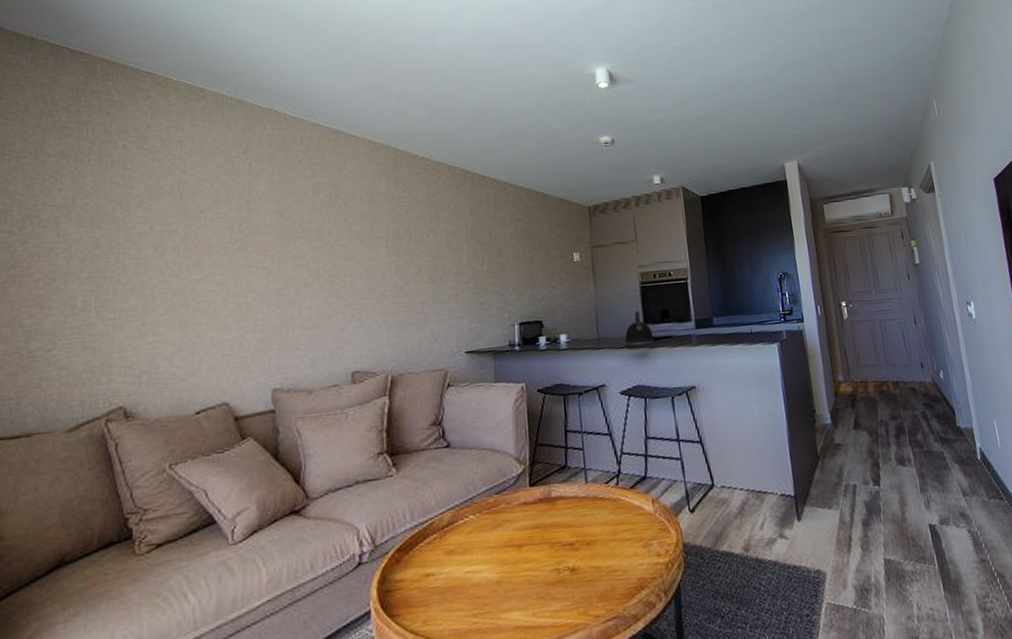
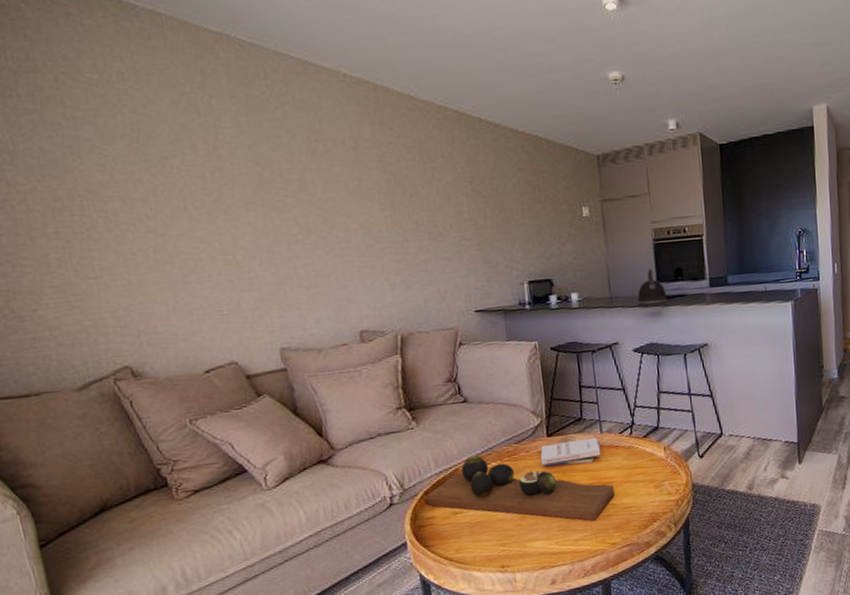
decorative tray: none [397,506,599,587] -> present [426,455,615,521]
books: none [521,487,586,521] -> present [540,437,601,466]

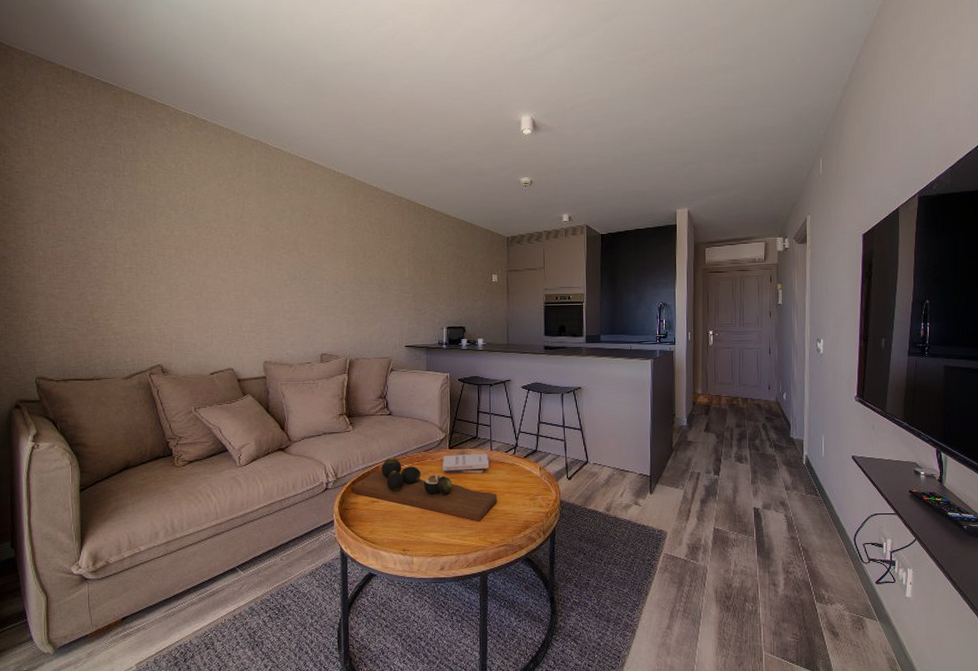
kettle: present [637,269,668,307] -> none [528,325,552,353]

